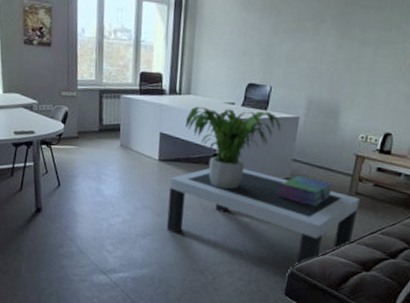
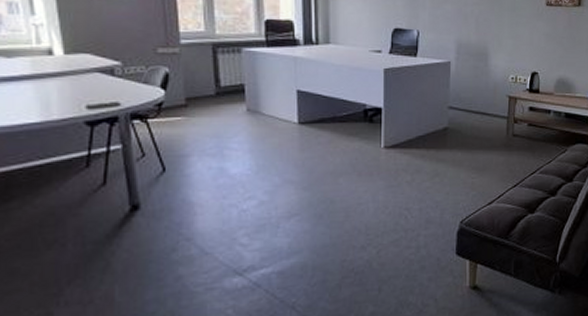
coffee table: present [166,168,360,265] -> none [314,122,517,220]
potted plant: present [185,106,281,189] -> none [326,56,433,148]
stack of books: present [277,175,332,207] -> none [437,124,491,155]

